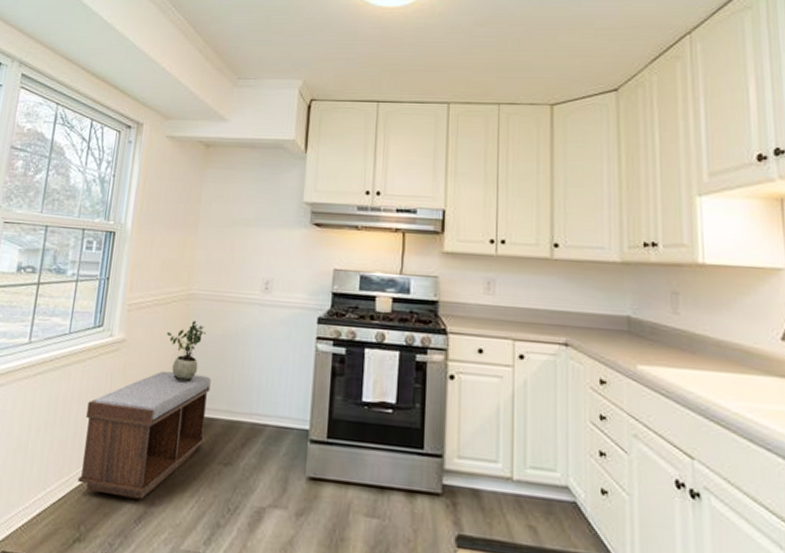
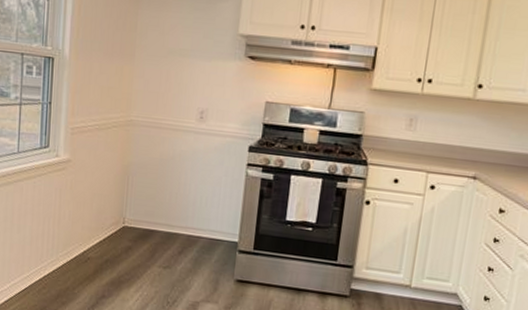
bench: present [78,371,211,500] -> none [37,189,151,293]
potted plant: present [166,321,206,383] -> none [108,145,145,200]

